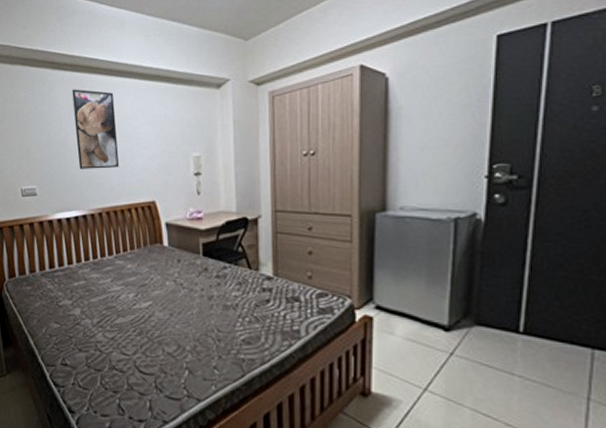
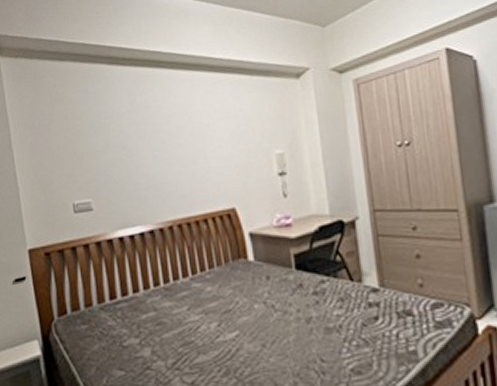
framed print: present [72,89,119,169] -> none [132,85,191,176]

